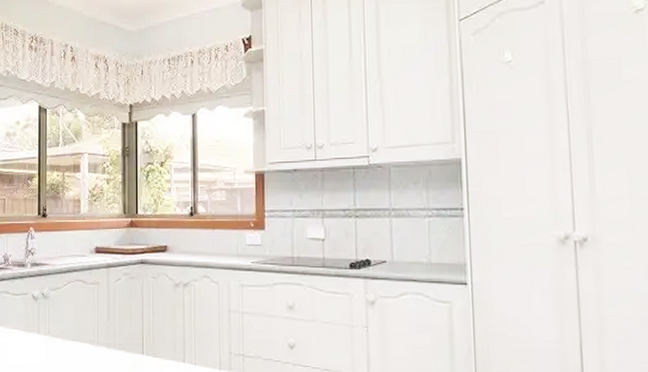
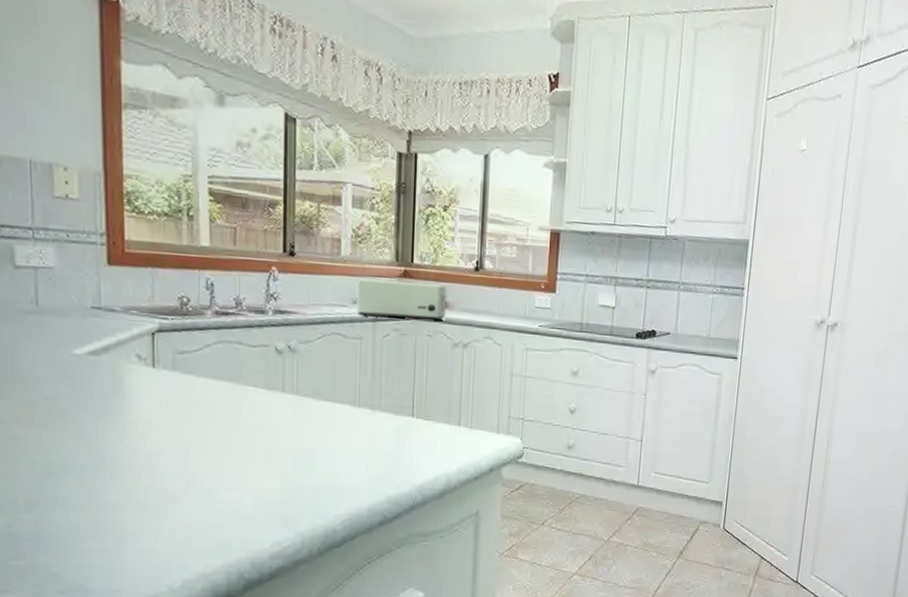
toaster: none [93,231,168,264] -> present [356,279,448,321]

